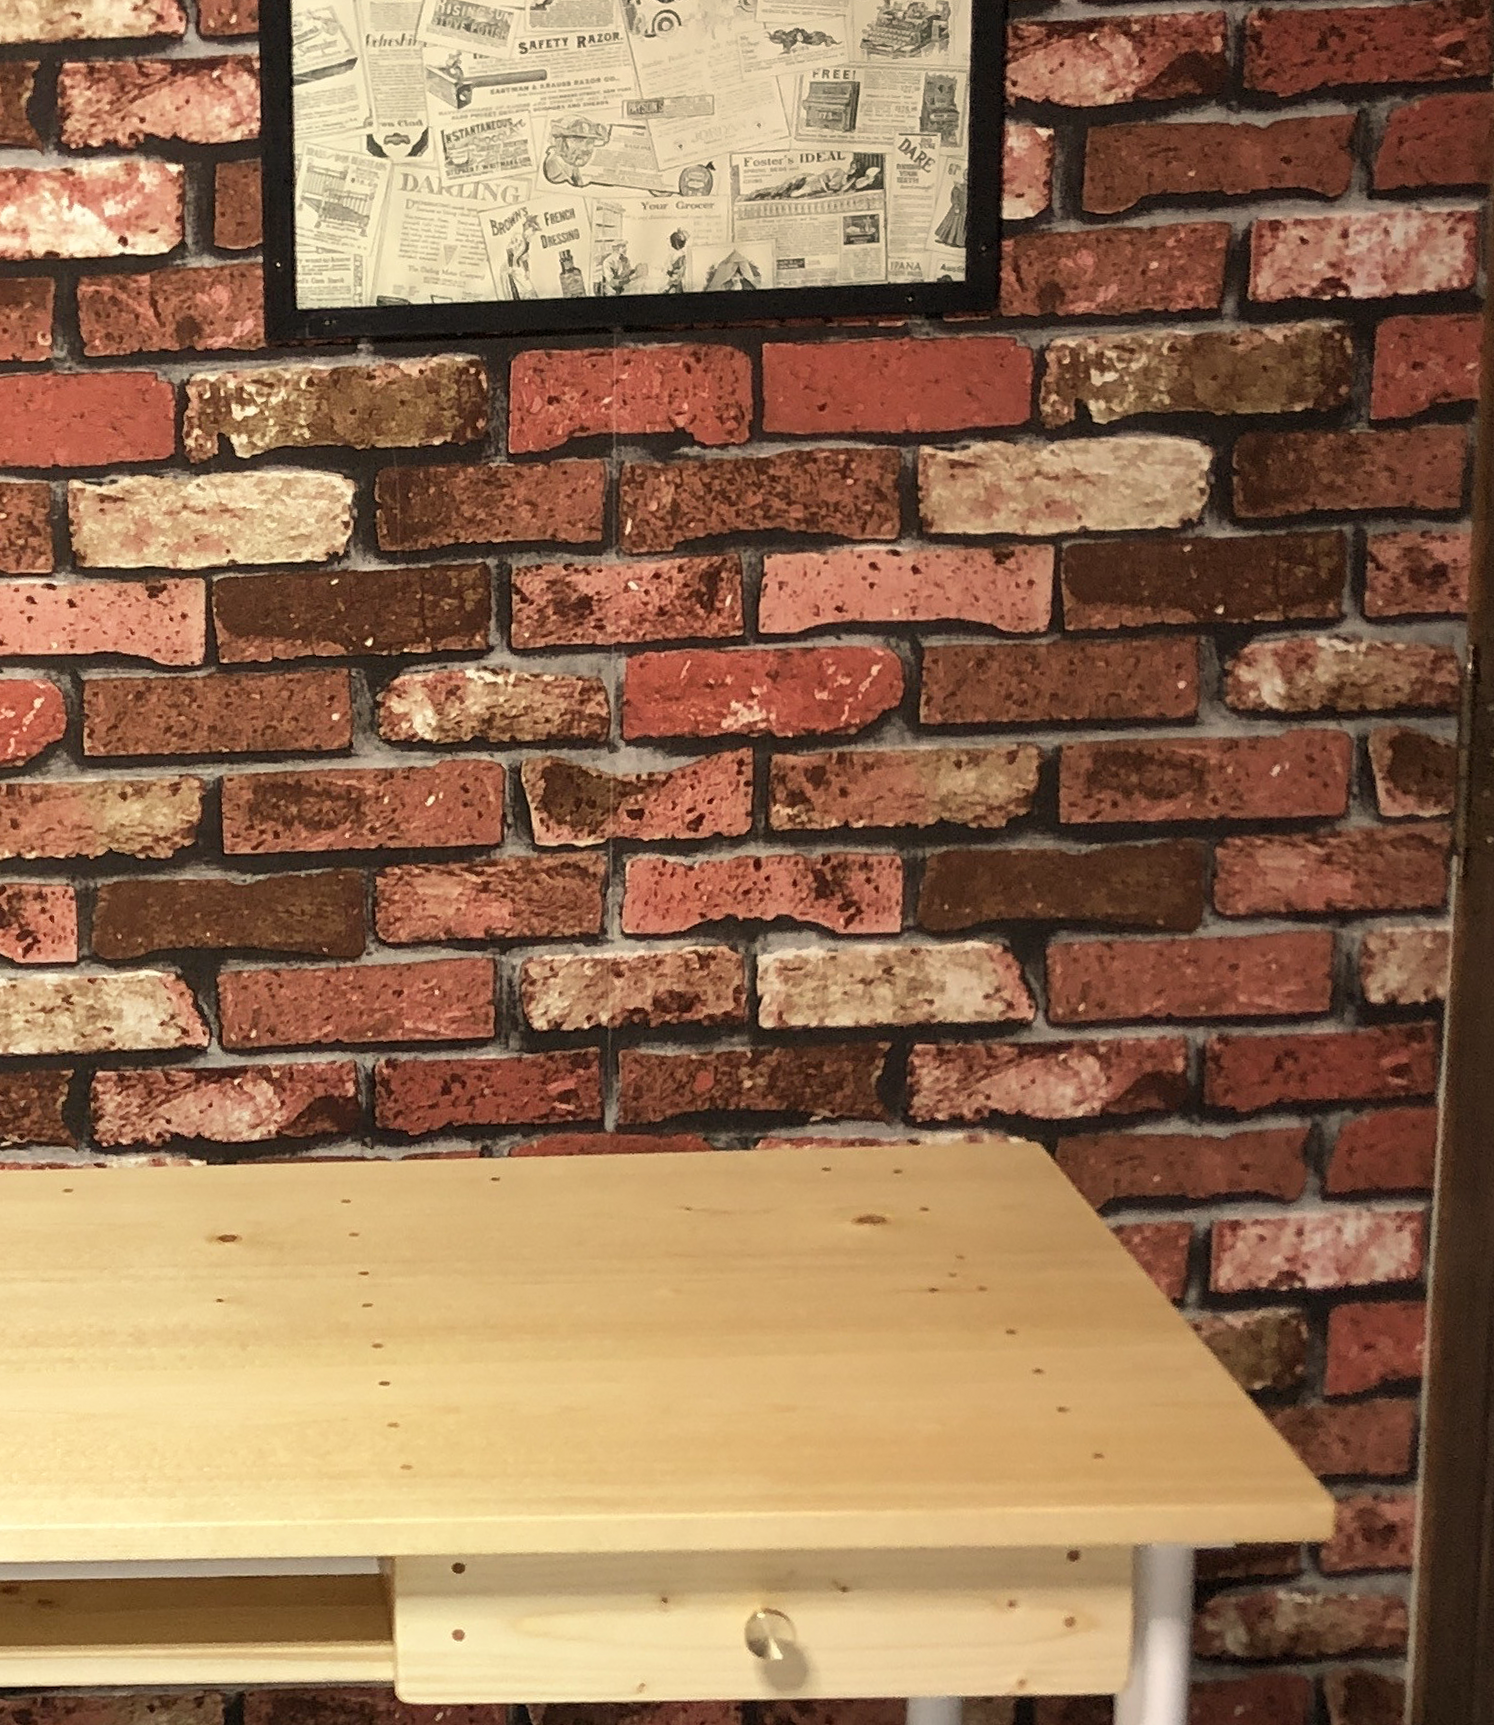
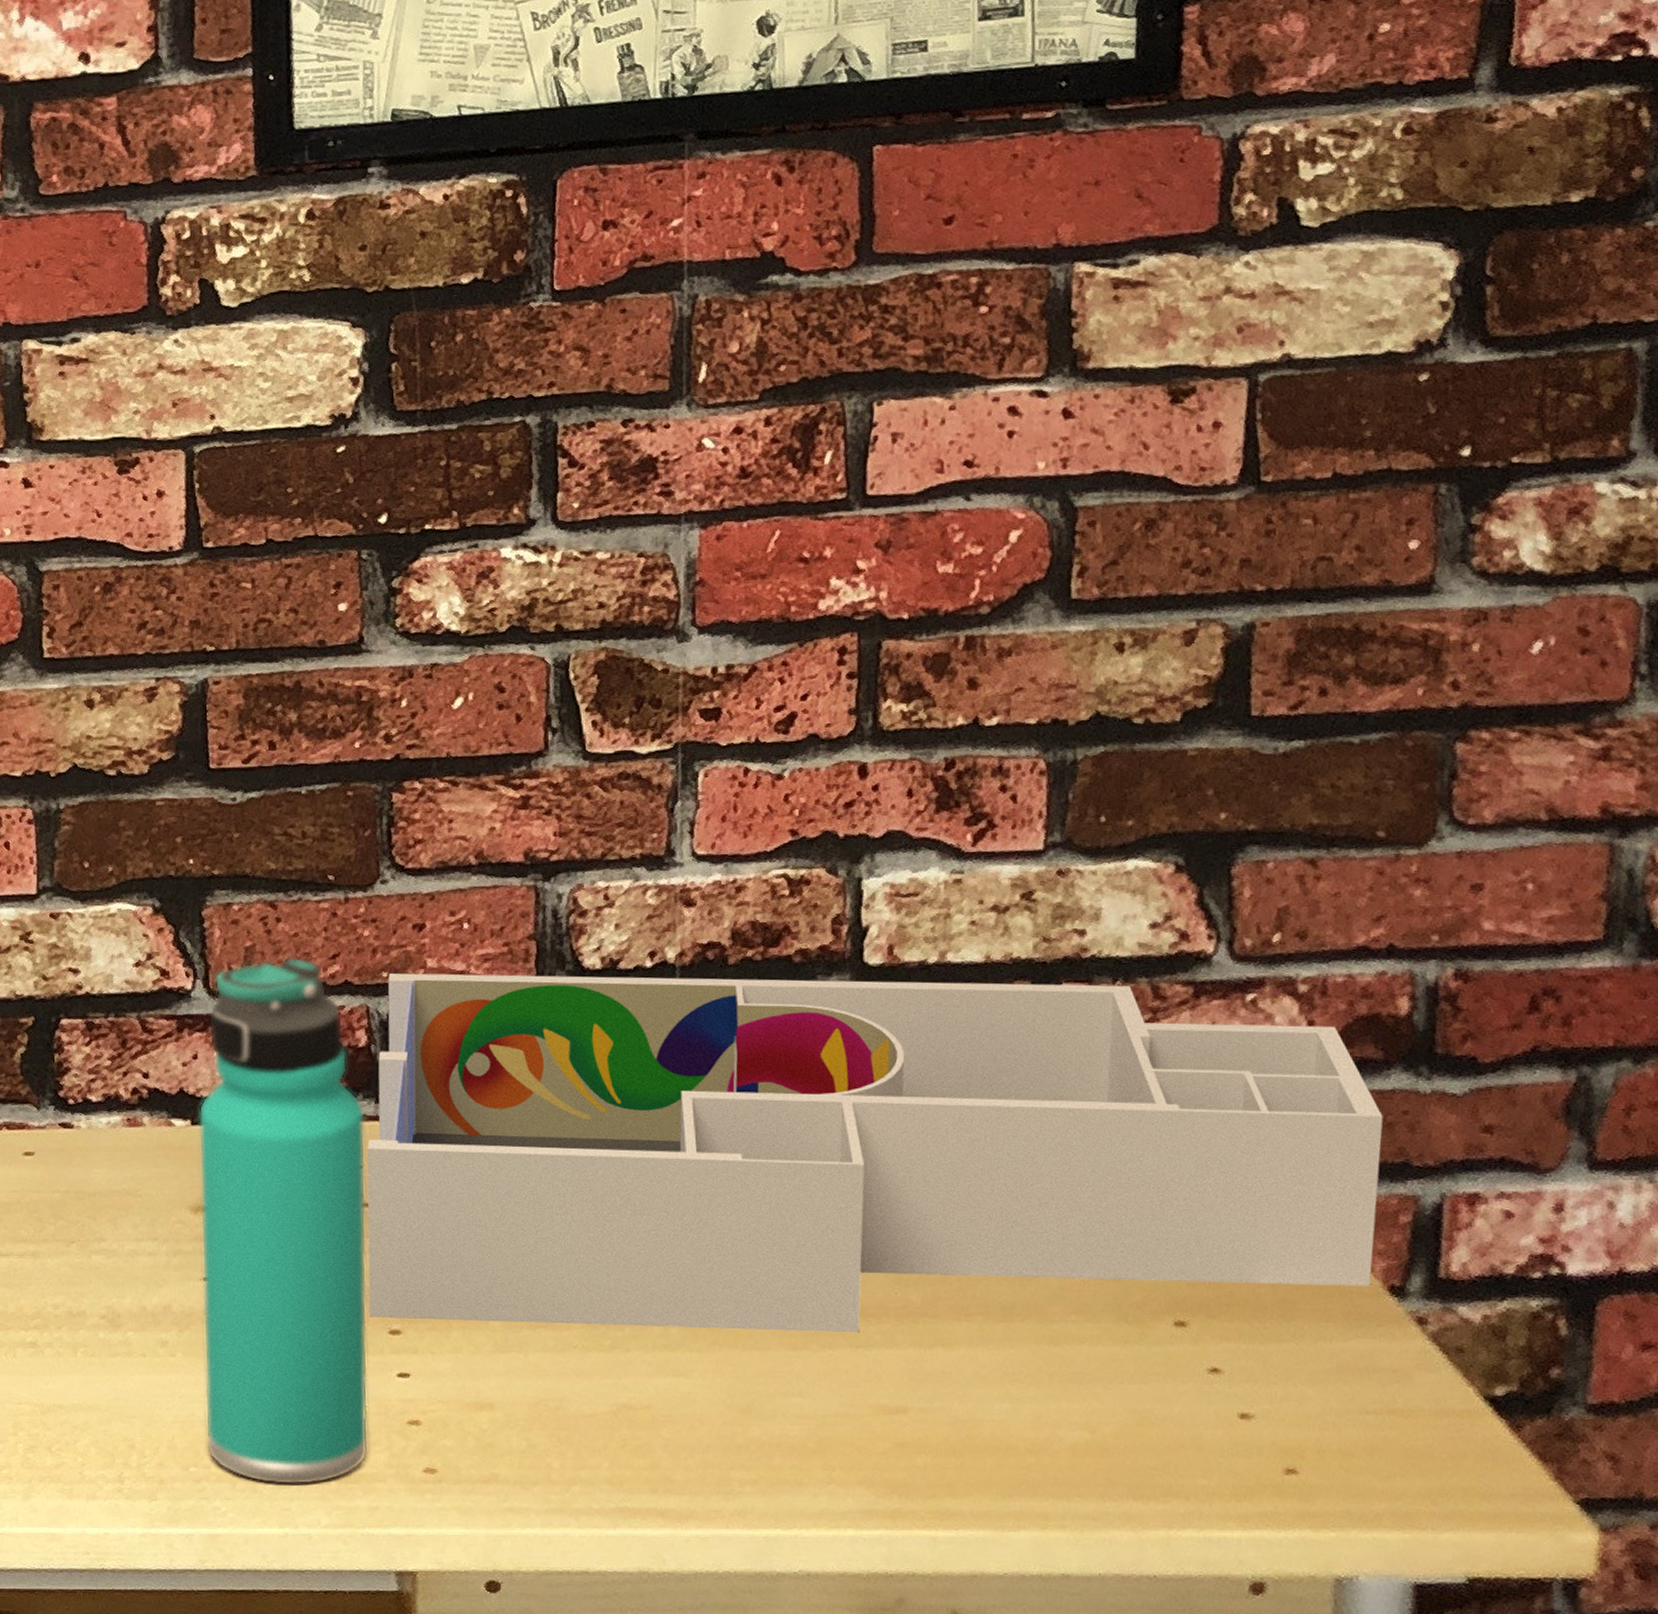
thermos bottle: none [212,1017,356,1482] -> present [198,956,369,1485]
desk organizer: none [354,1033,1166,1343] -> present [367,973,1384,1333]

